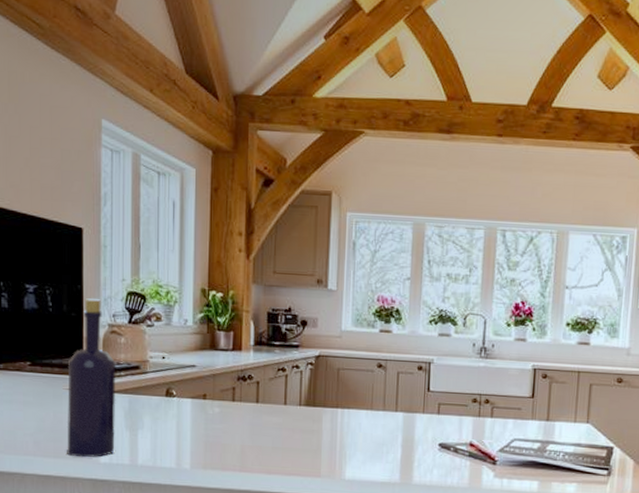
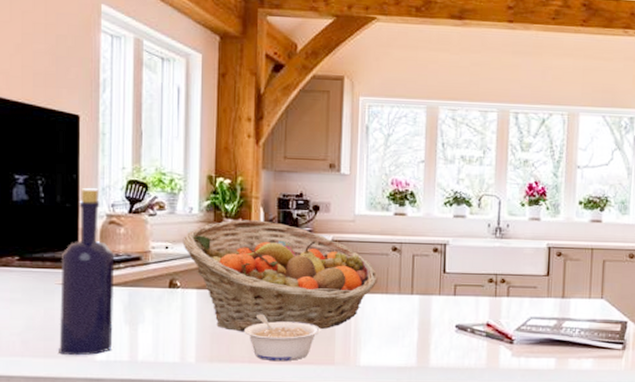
fruit basket: none [178,333,363,442] -> present [182,220,378,332]
legume: none [236,424,308,472] -> present [244,313,321,362]

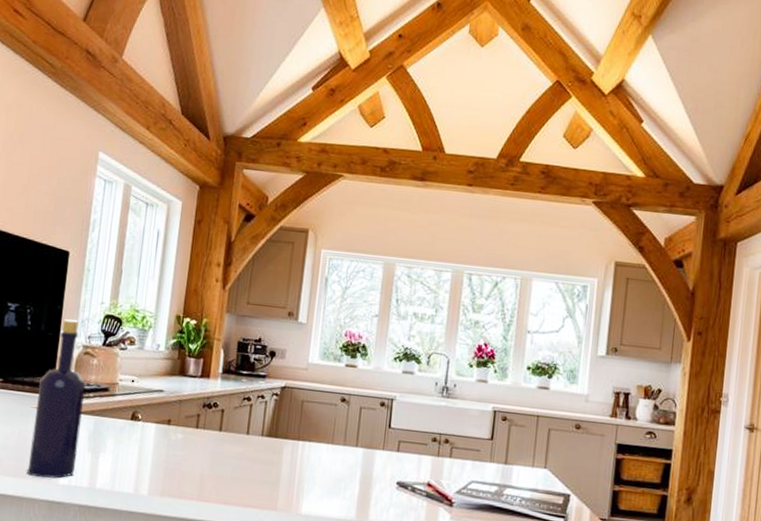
fruit basket: present [182,220,378,332] -> none [147,359,325,474]
legume: present [244,313,321,362] -> none [195,453,267,503]

